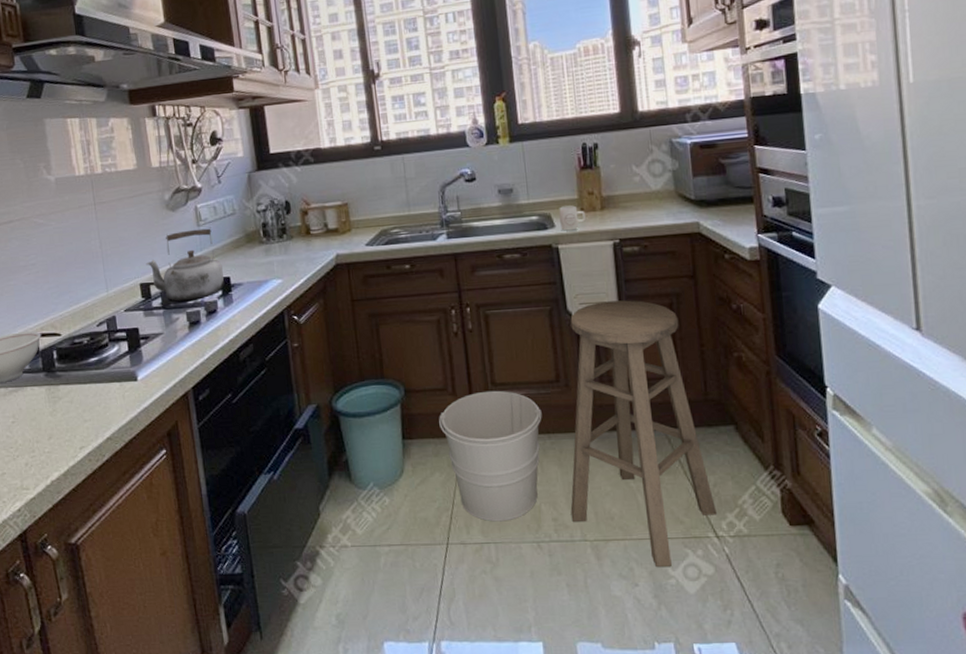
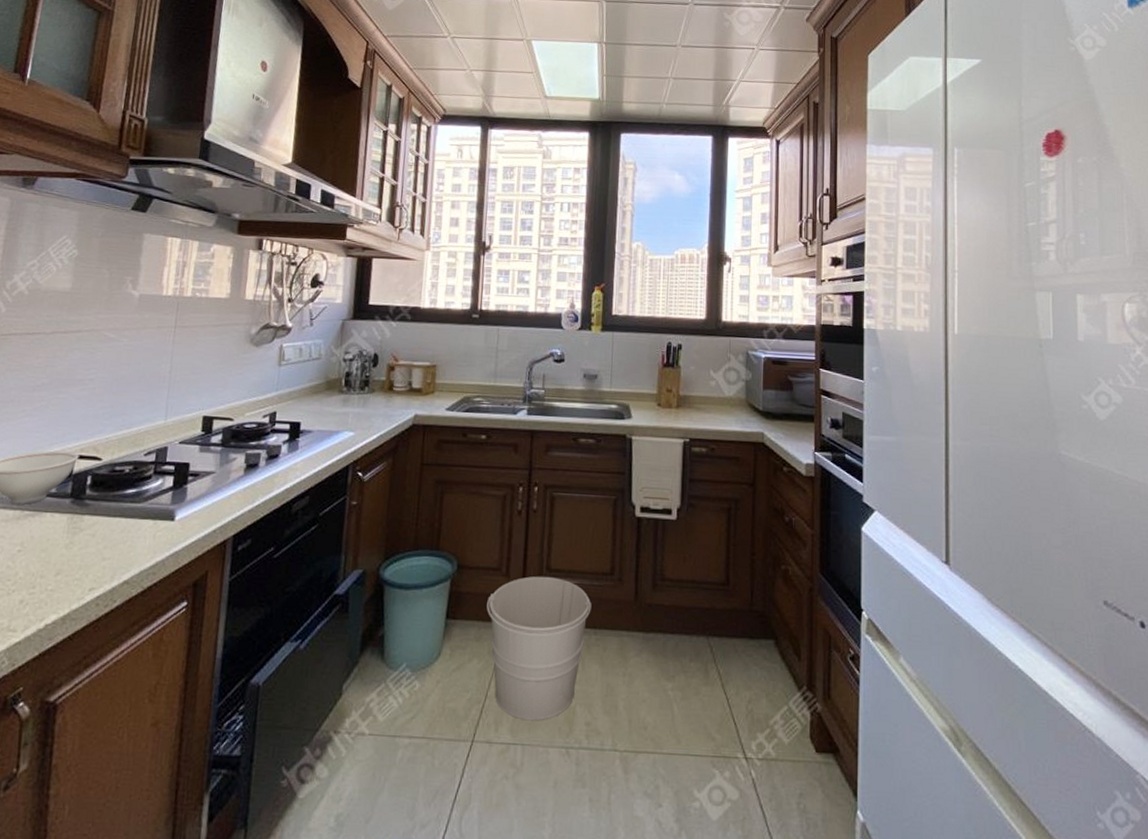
kettle: present [146,227,224,302] -> none [214,368,295,443]
mug: present [559,205,586,231] -> none [637,399,661,424]
bar stool: present [570,300,718,568] -> none [605,498,749,788]

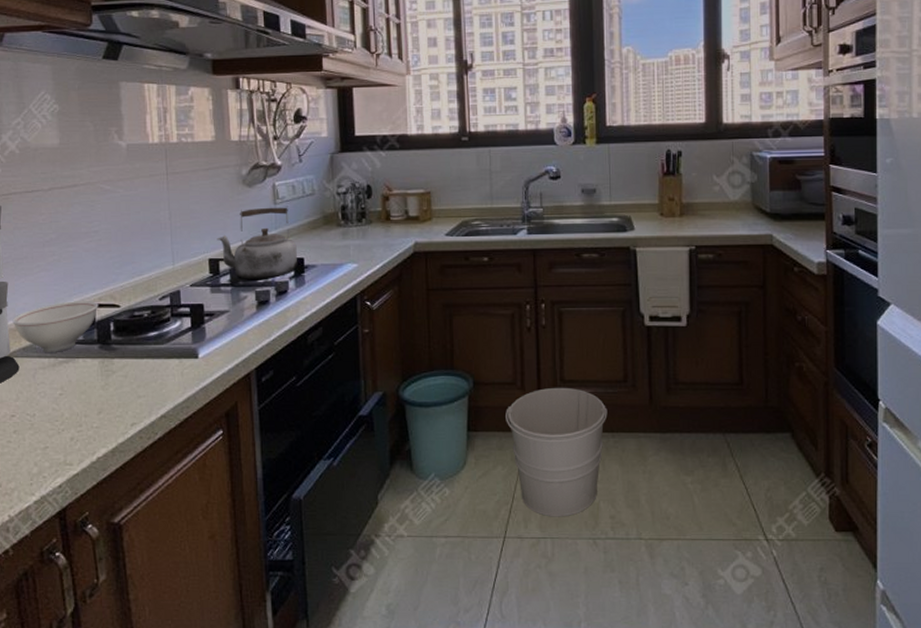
kettle: none [214,368,295,443] -> present [217,206,297,281]

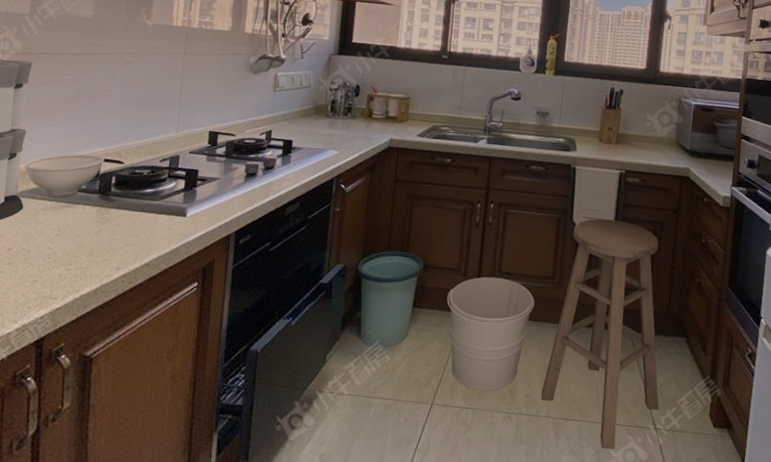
kettle: present [217,206,297,281] -> none [219,92,288,155]
bar stool: none [628,306,769,568] -> present [541,218,659,449]

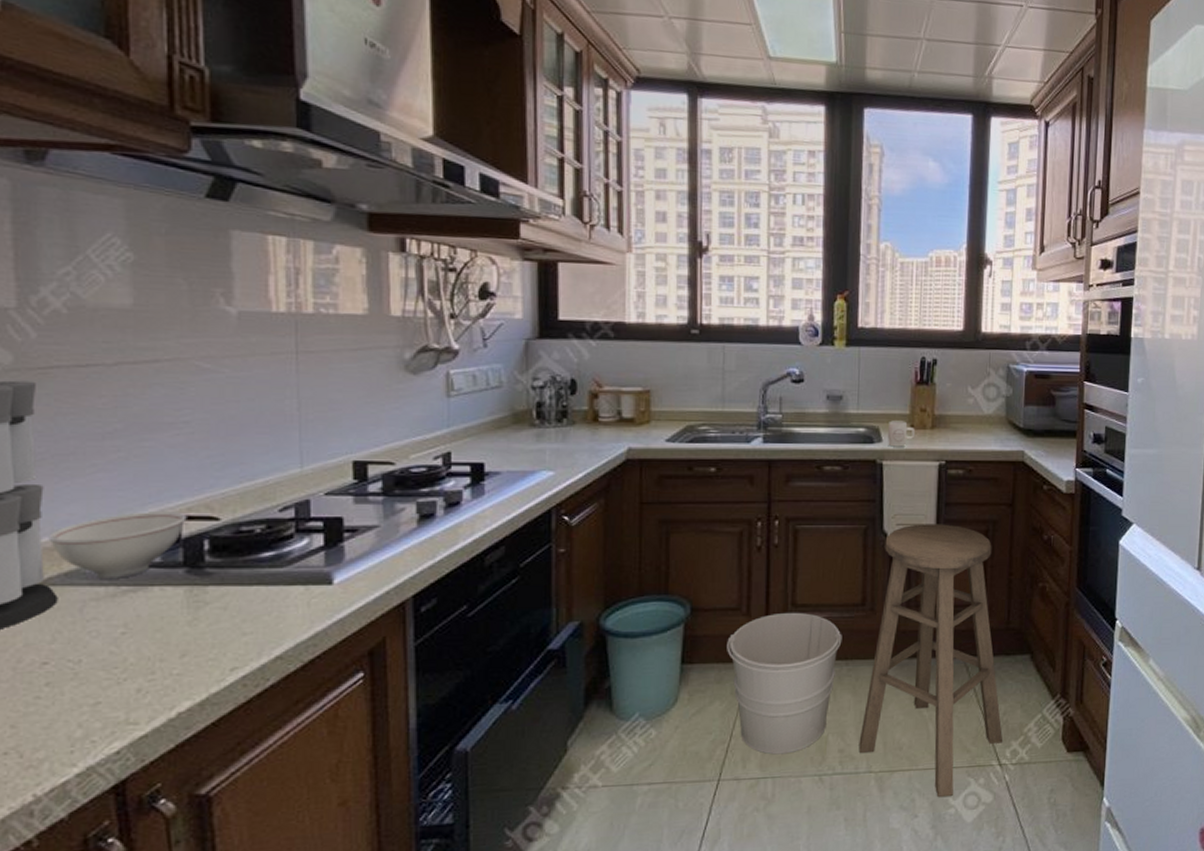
mug: none [581,135,602,156] -> present [888,420,915,447]

